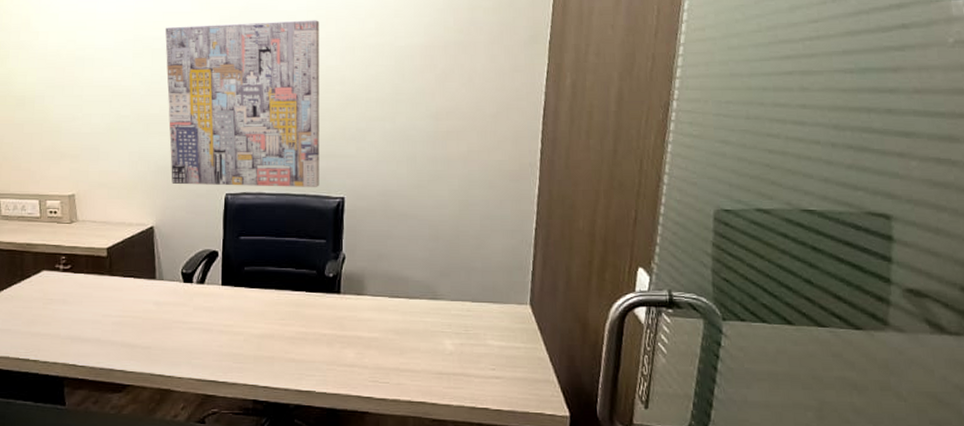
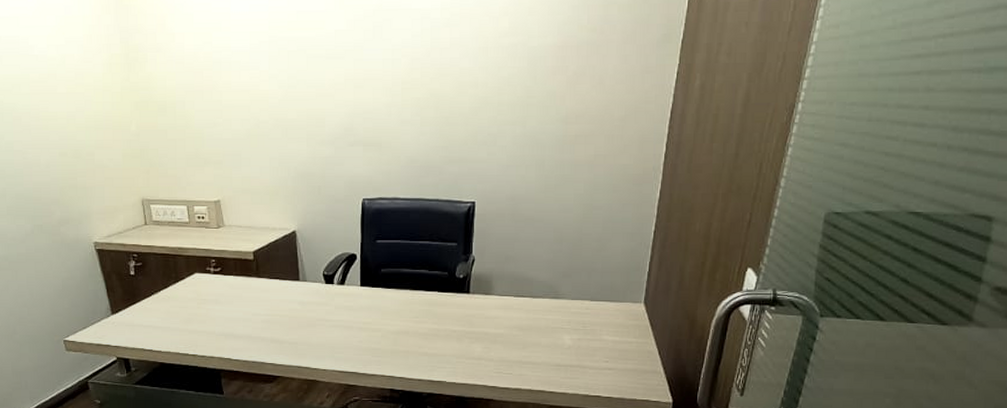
wall art: present [165,20,320,187] -> none [300,19,454,192]

